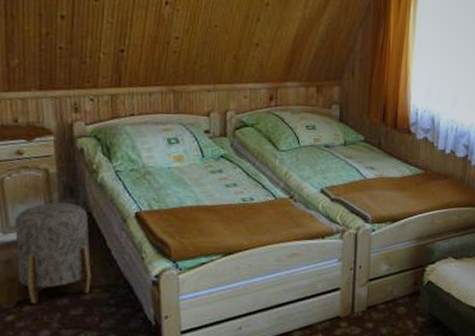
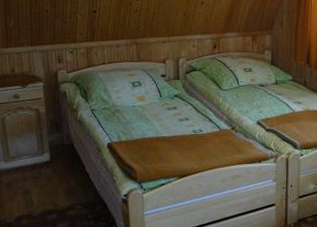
stool: present [15,202,92,304] -> none [14,136,74,219]

